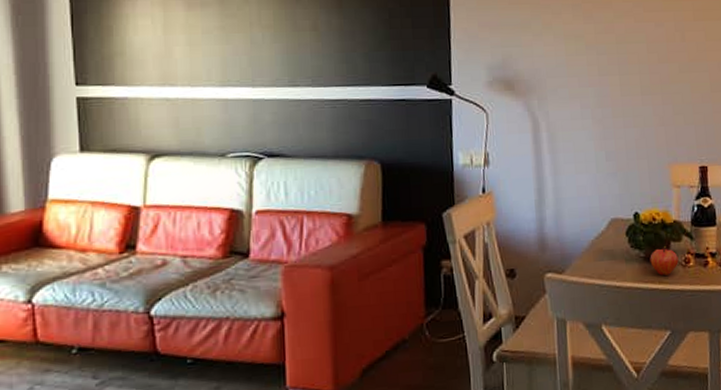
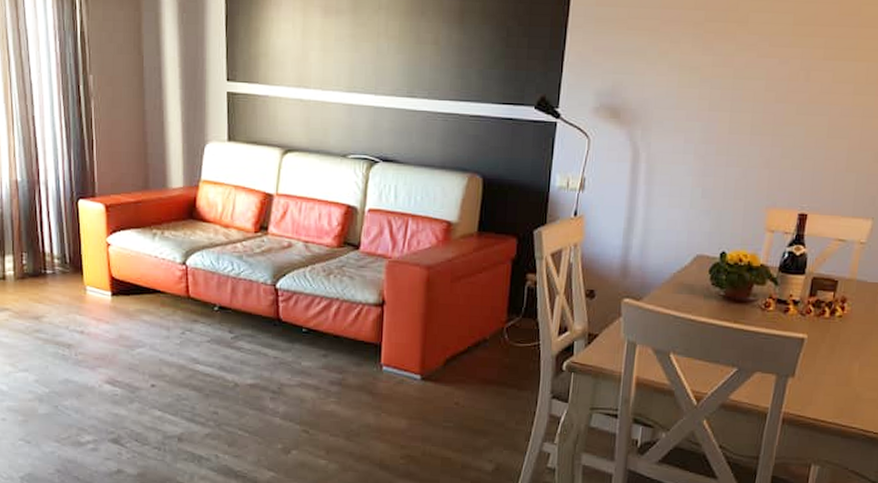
fruit: present [650,246,679,277] -> none [729,288,759,317]

